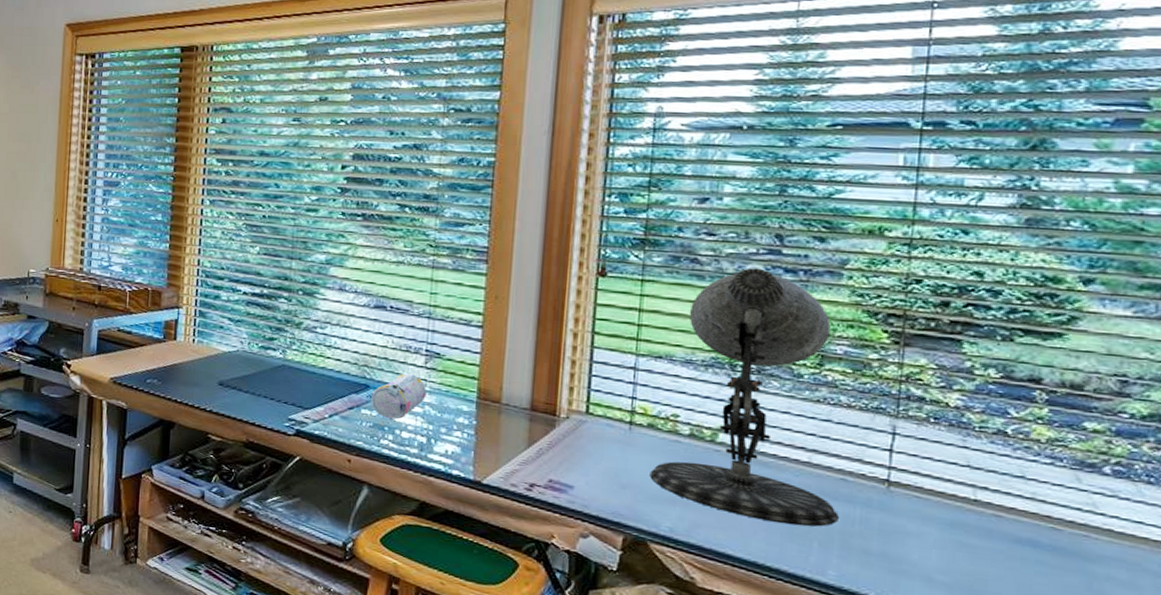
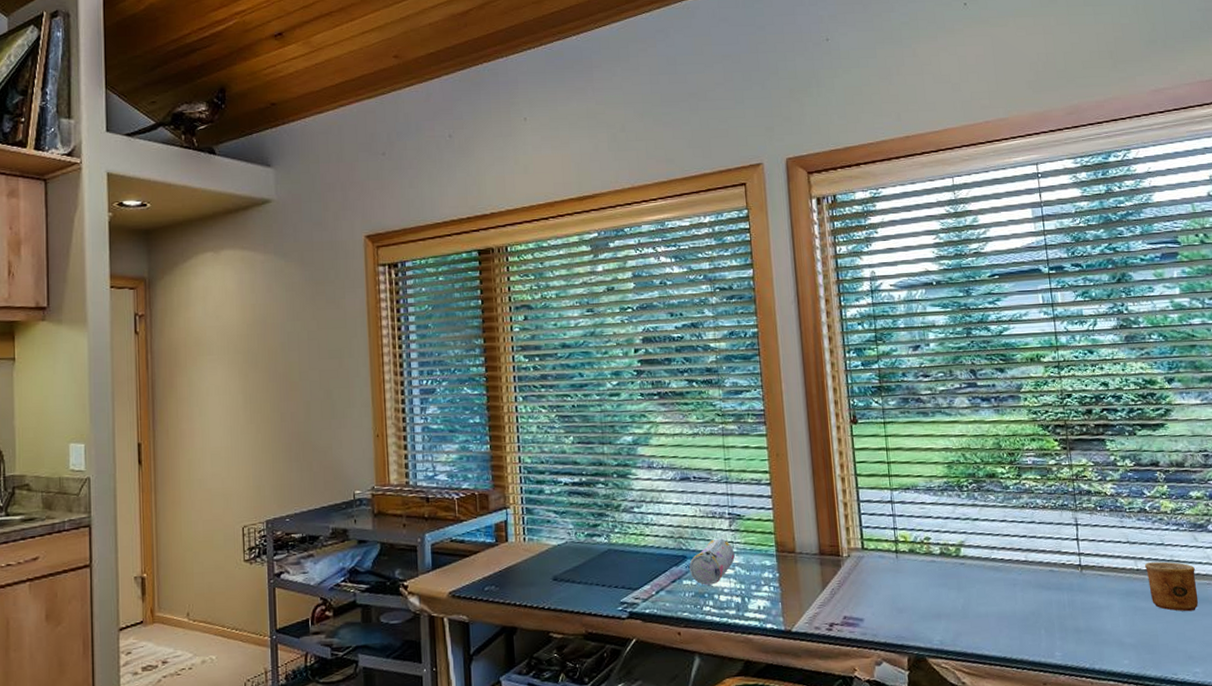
desk lamp: present [650,268,840,527] -> none [917,400,1055,619]
cup: none [987,494,1068,564] -> present [1144,561,1199,612]

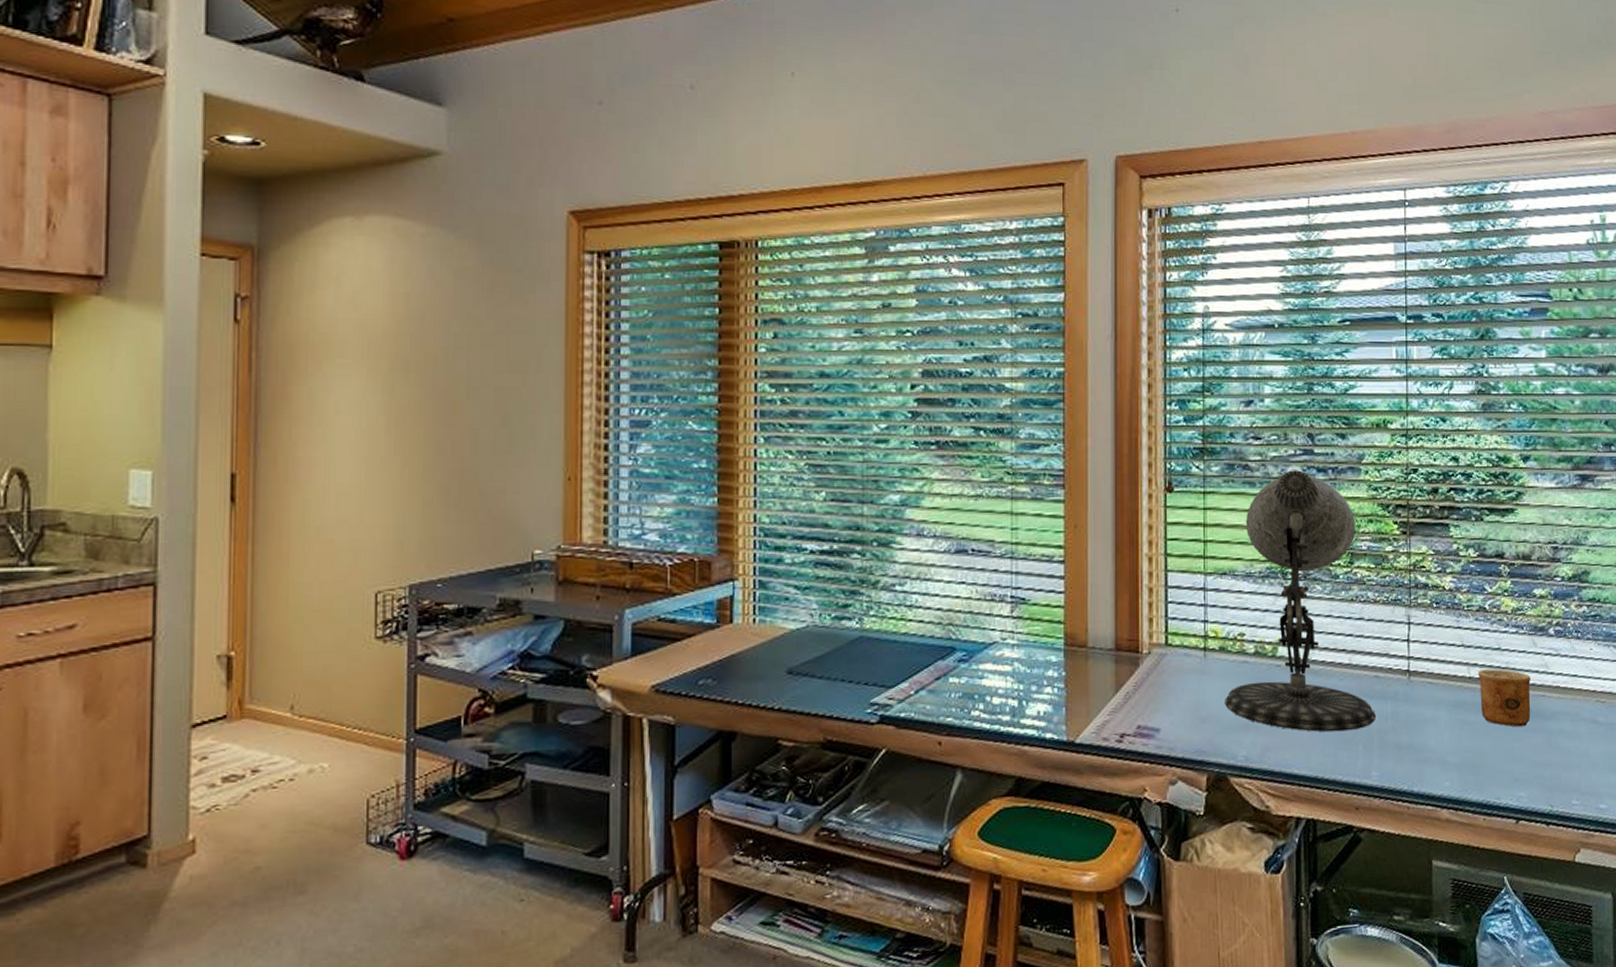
pencil case: present [689,538,735,585] -> none [958,627,1014,684]
desk lamp: none [917,400,1055,619] -> present [1225,470,1377,732]

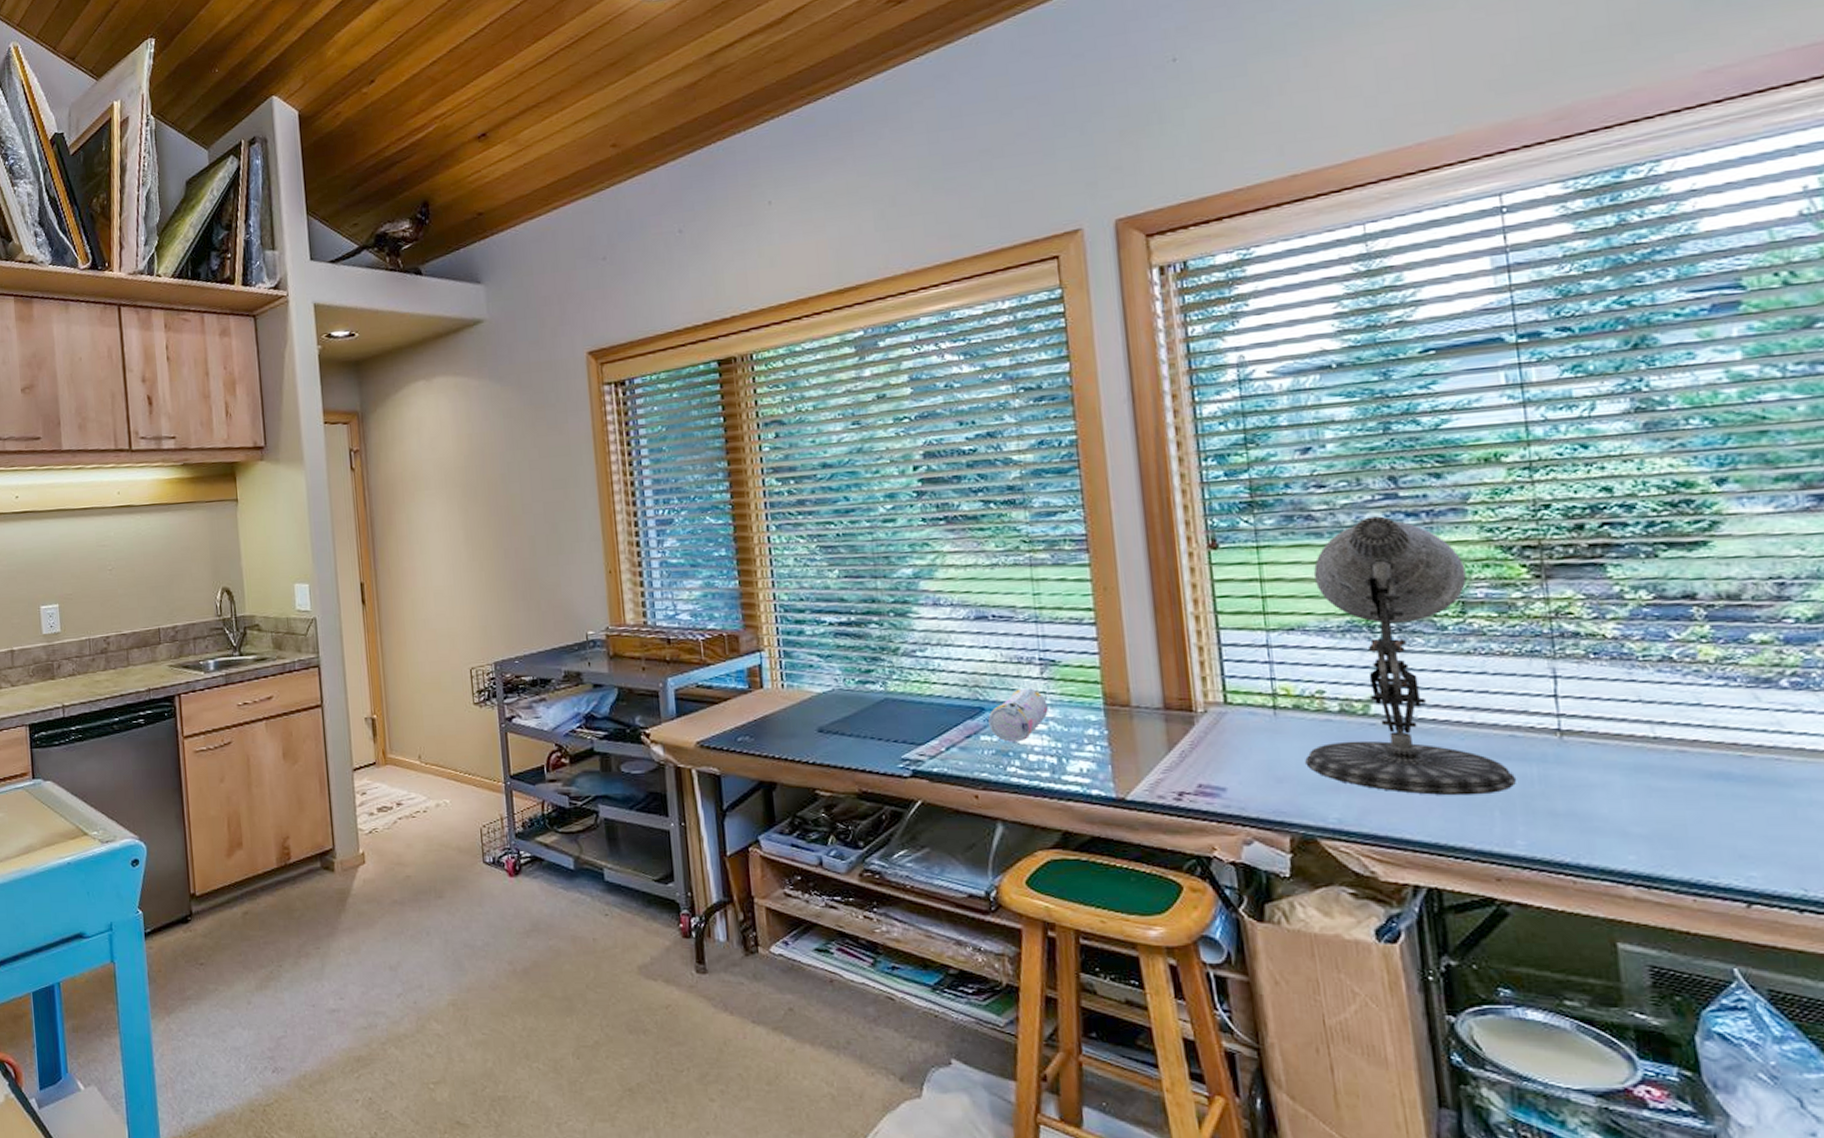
pencil case: none [958,627,1014,684] -> present [988,688,1048,742]
cup: present [1477,669,1531,727] -> none [1666,728,1760,796]

